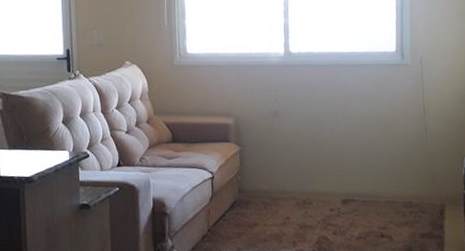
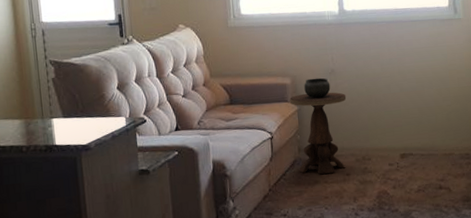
side table: none [232,119,289,217] -> present [290,77,347,174]

